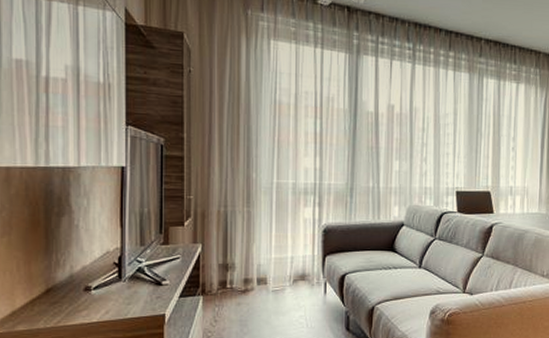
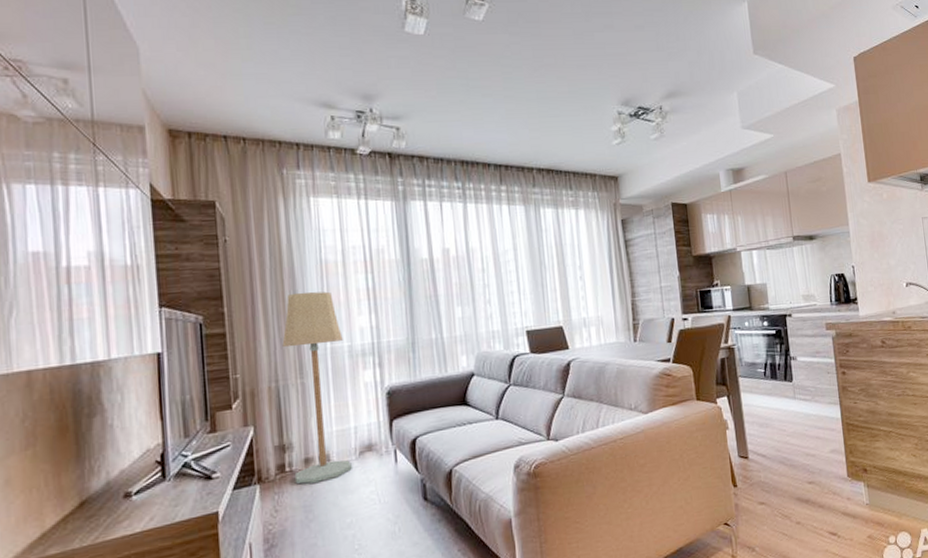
floor lamp: none [233,128,288,301] -> present [282,291,352,484]

